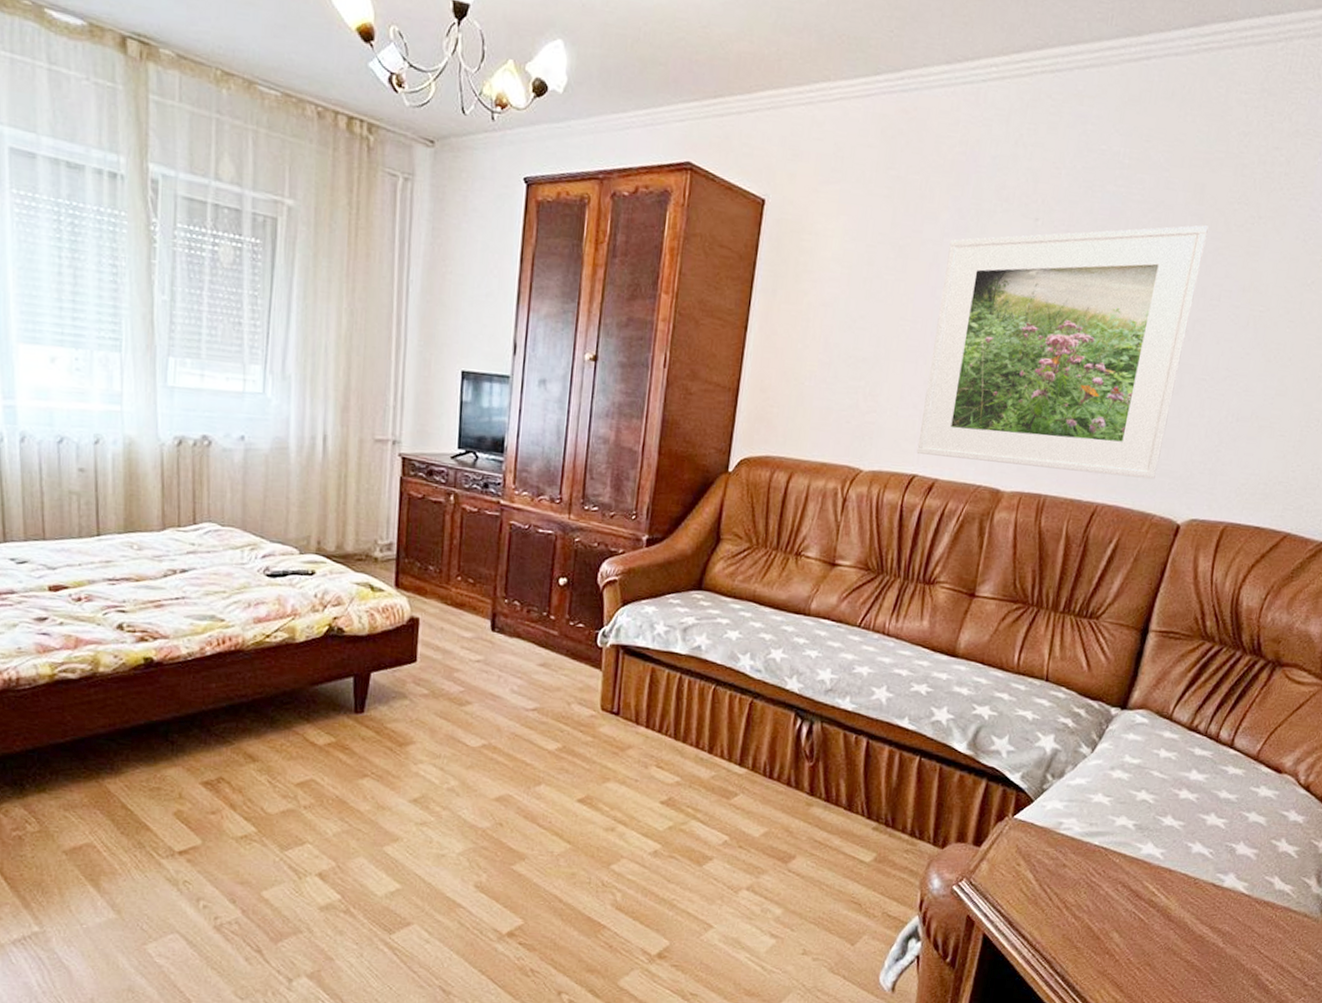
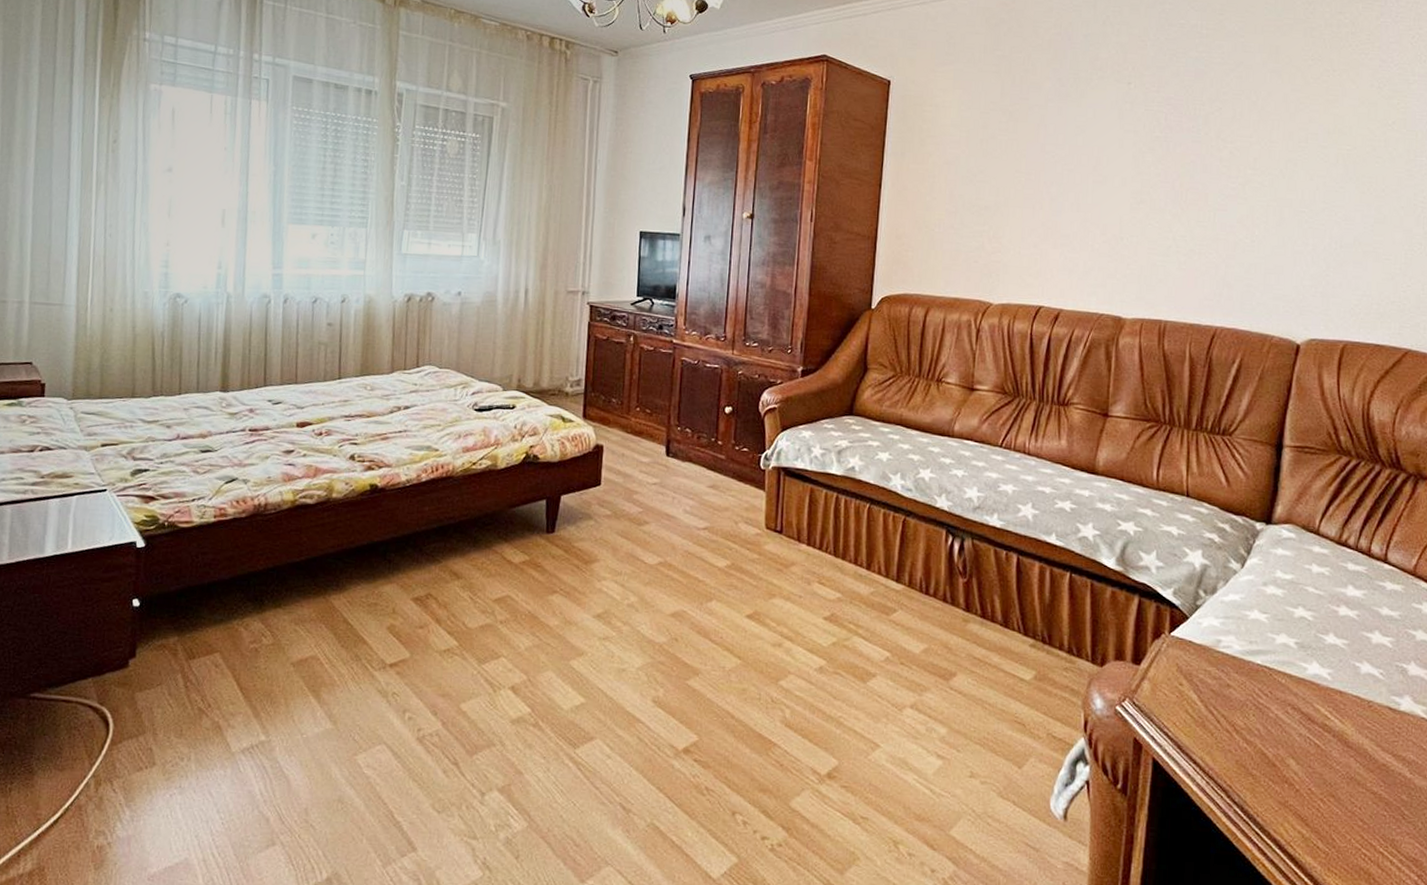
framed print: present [916,225,1209,480] -> none [1041,80,1287,303]

